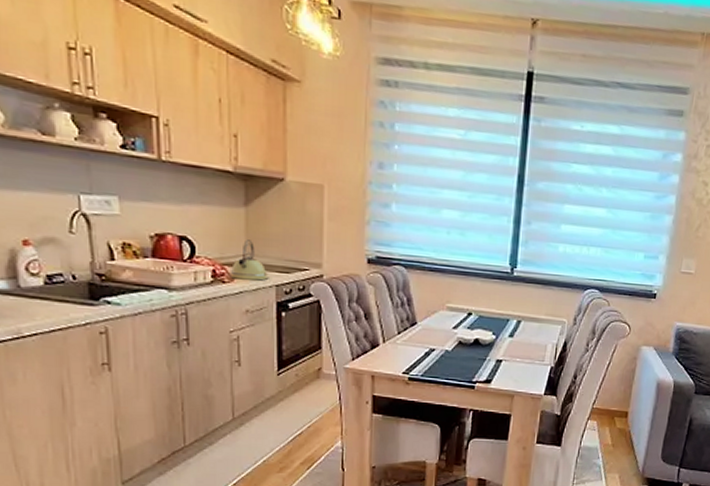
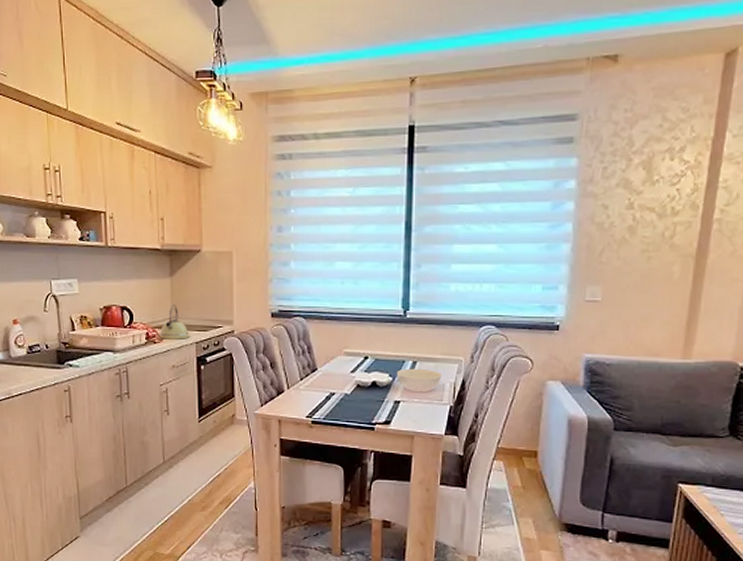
bowl: none [499,327,545,353] -> present [396,368,441,393]

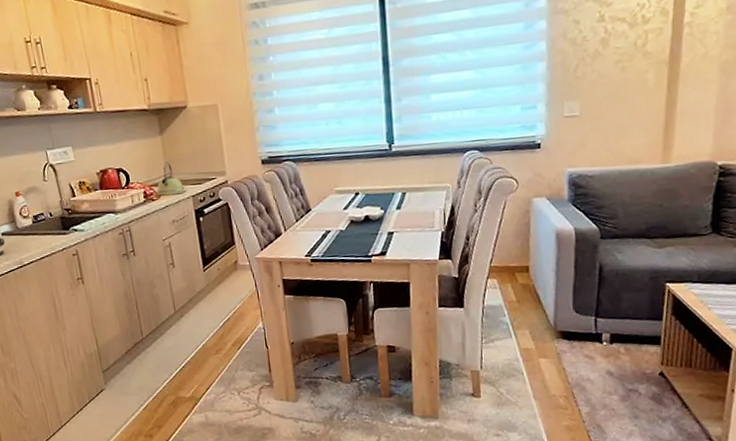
bowl: present [396,368,441,393] -> none [387,198,431,223]

